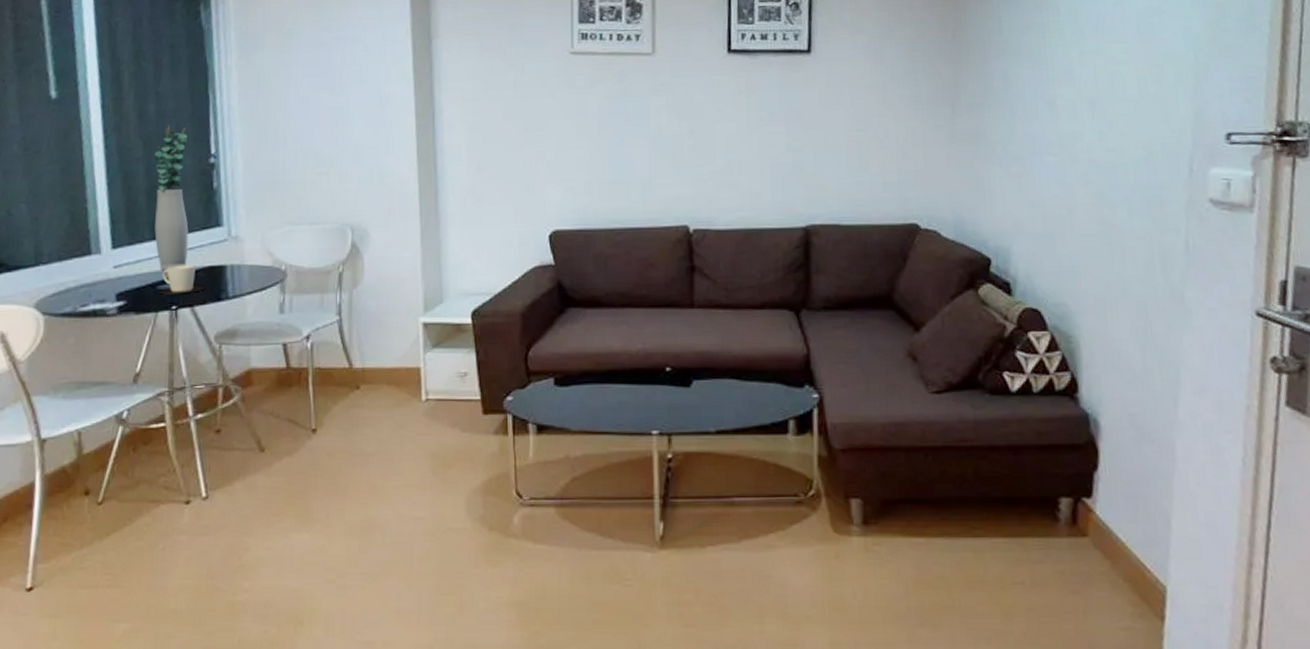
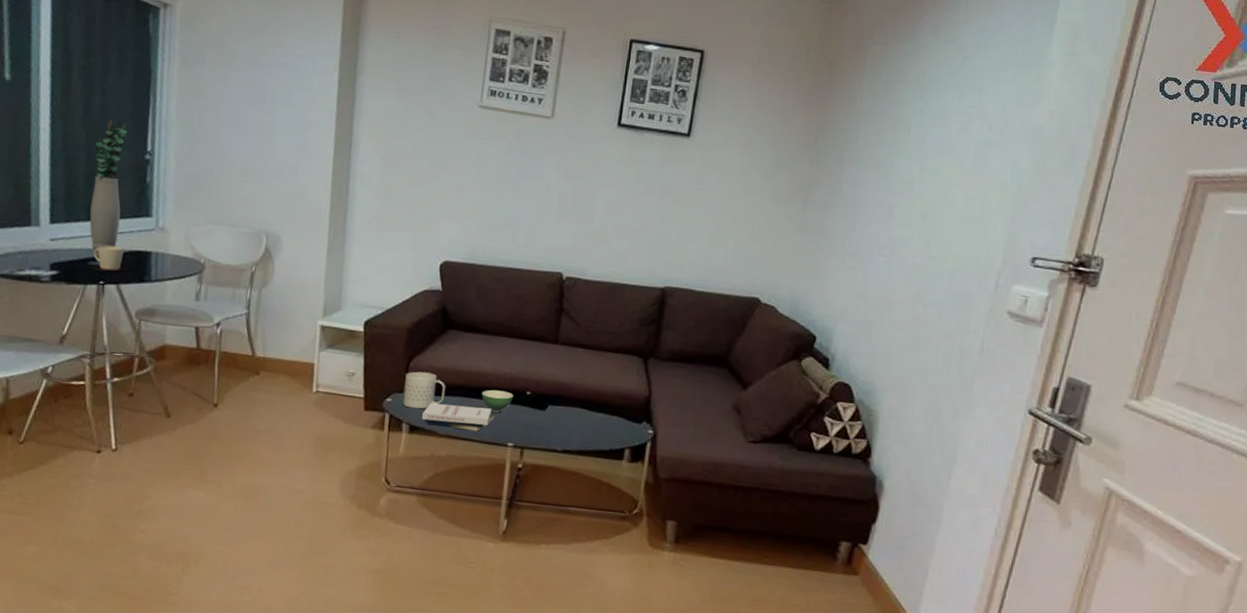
mug: none [525,361,573,405] -> present [402,371,446,410]
books: none [550,393,633,422] -> present [422,403,495,432]
bowl: none [614,370,652,398] -> present [481,389,514,413]

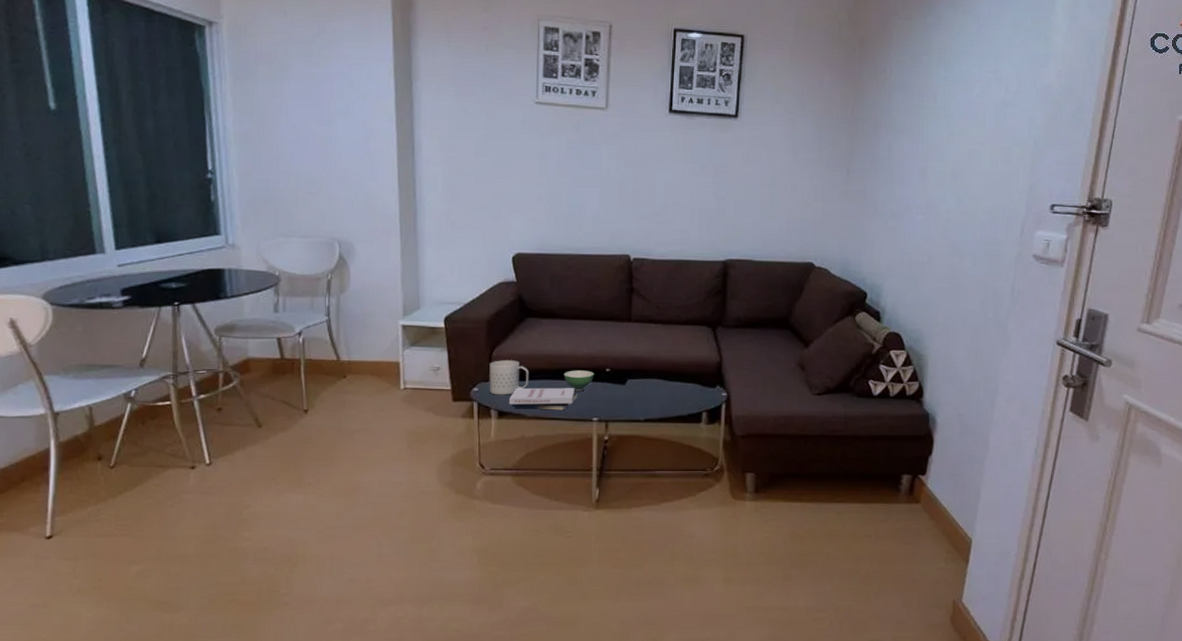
cup: present [88,245,132,272] -> none [160,267,206,292]
vase: present [89,119,128,257] -> none [154,141,188,278]

